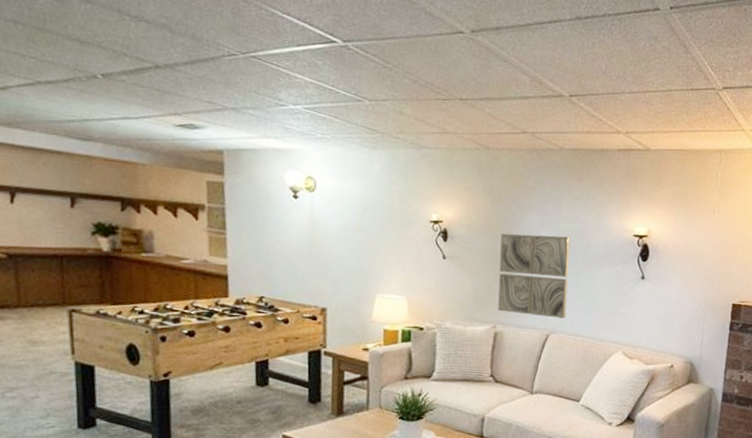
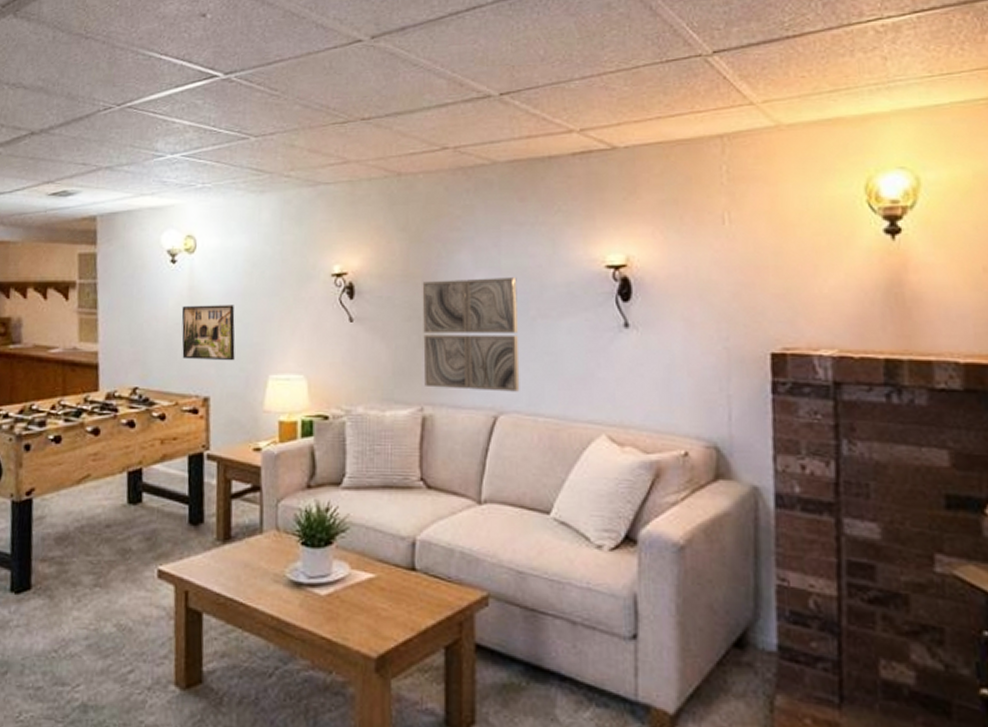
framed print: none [302,234,349,282] -> present [181,305,235,361]

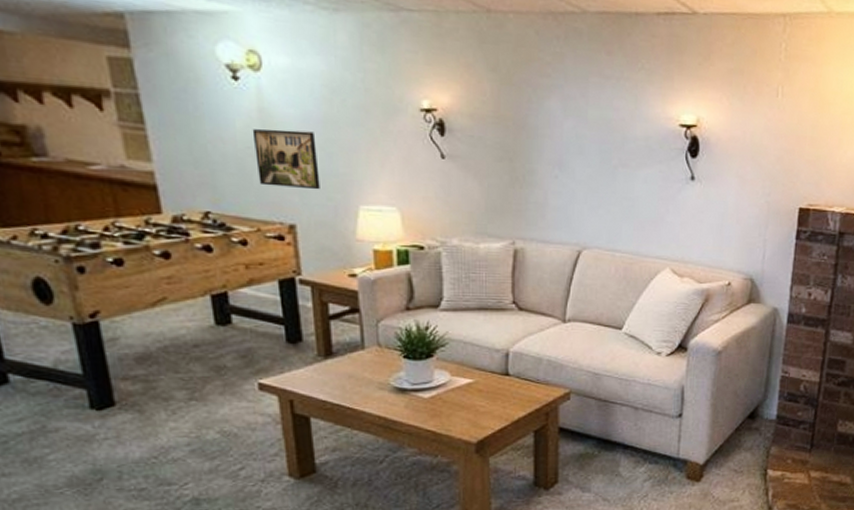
wall art: present [422,277,520,392] -> none [513,124,602,231]

